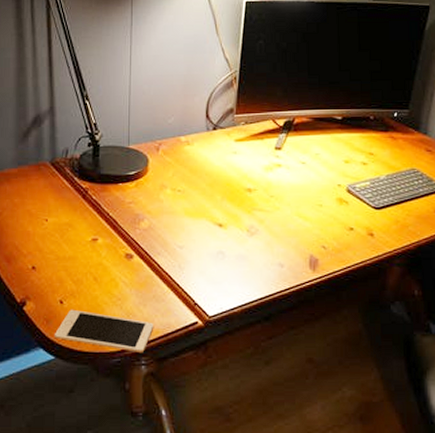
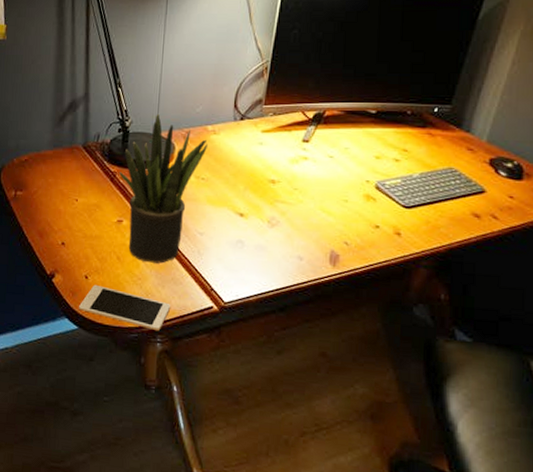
potted plant: none [91,126,182,281] -> present [119,113,208,264]

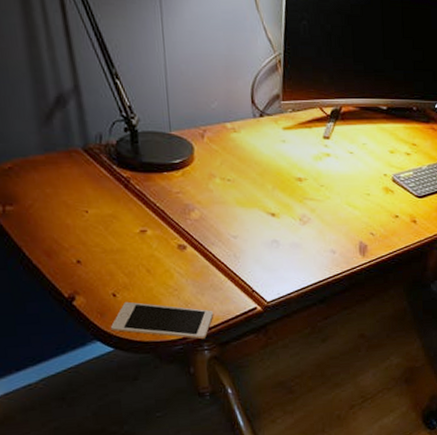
potted plant: present [119,113,208,264] -> none [133,110,229,272]

